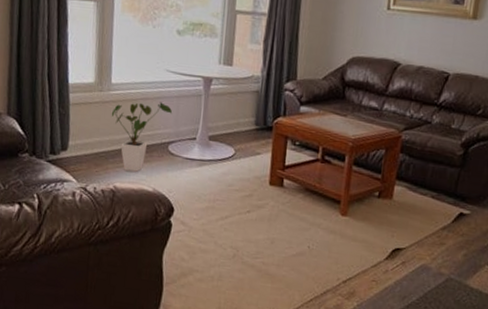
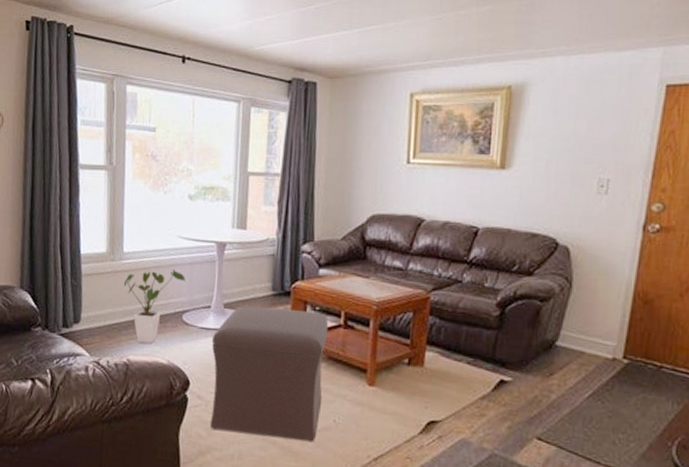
ottoman: none [192,138,307,266] -> present [209,306,329,442]

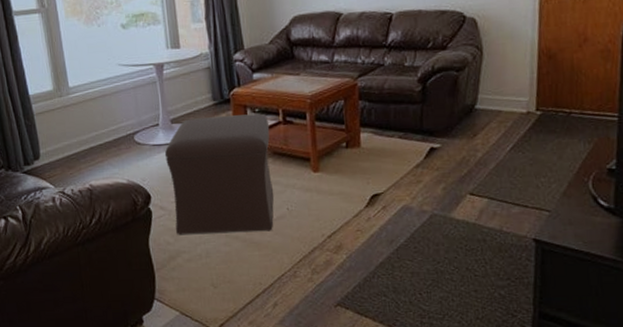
house plant: present [123,270,186,344] -> none [74,96,132,168]

